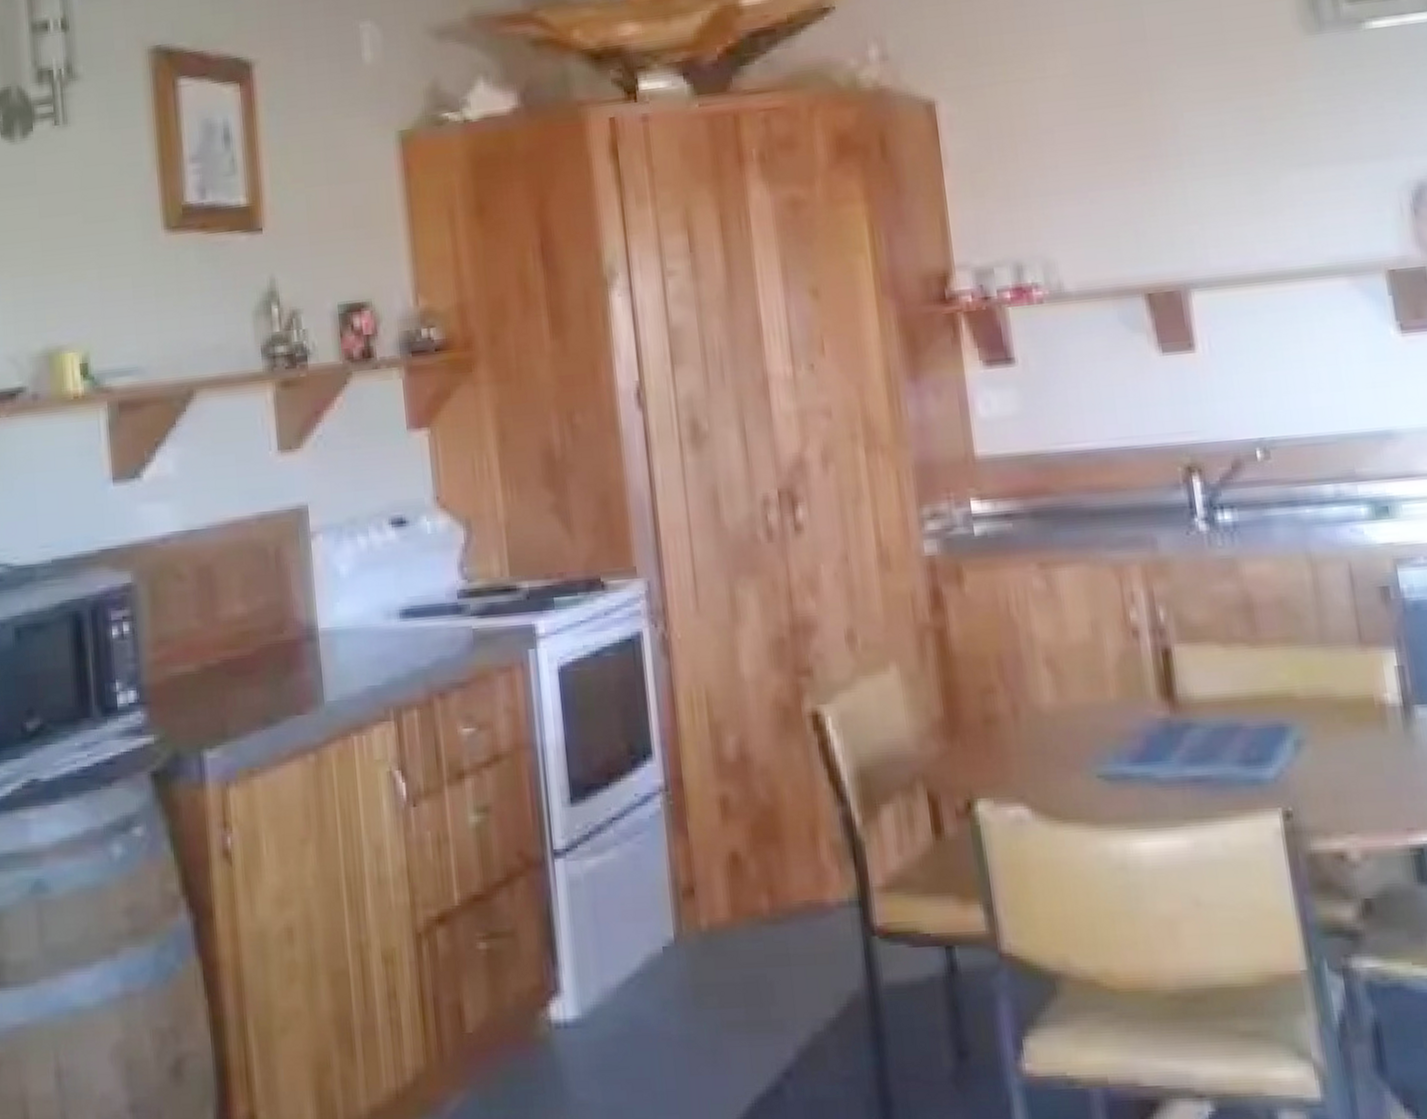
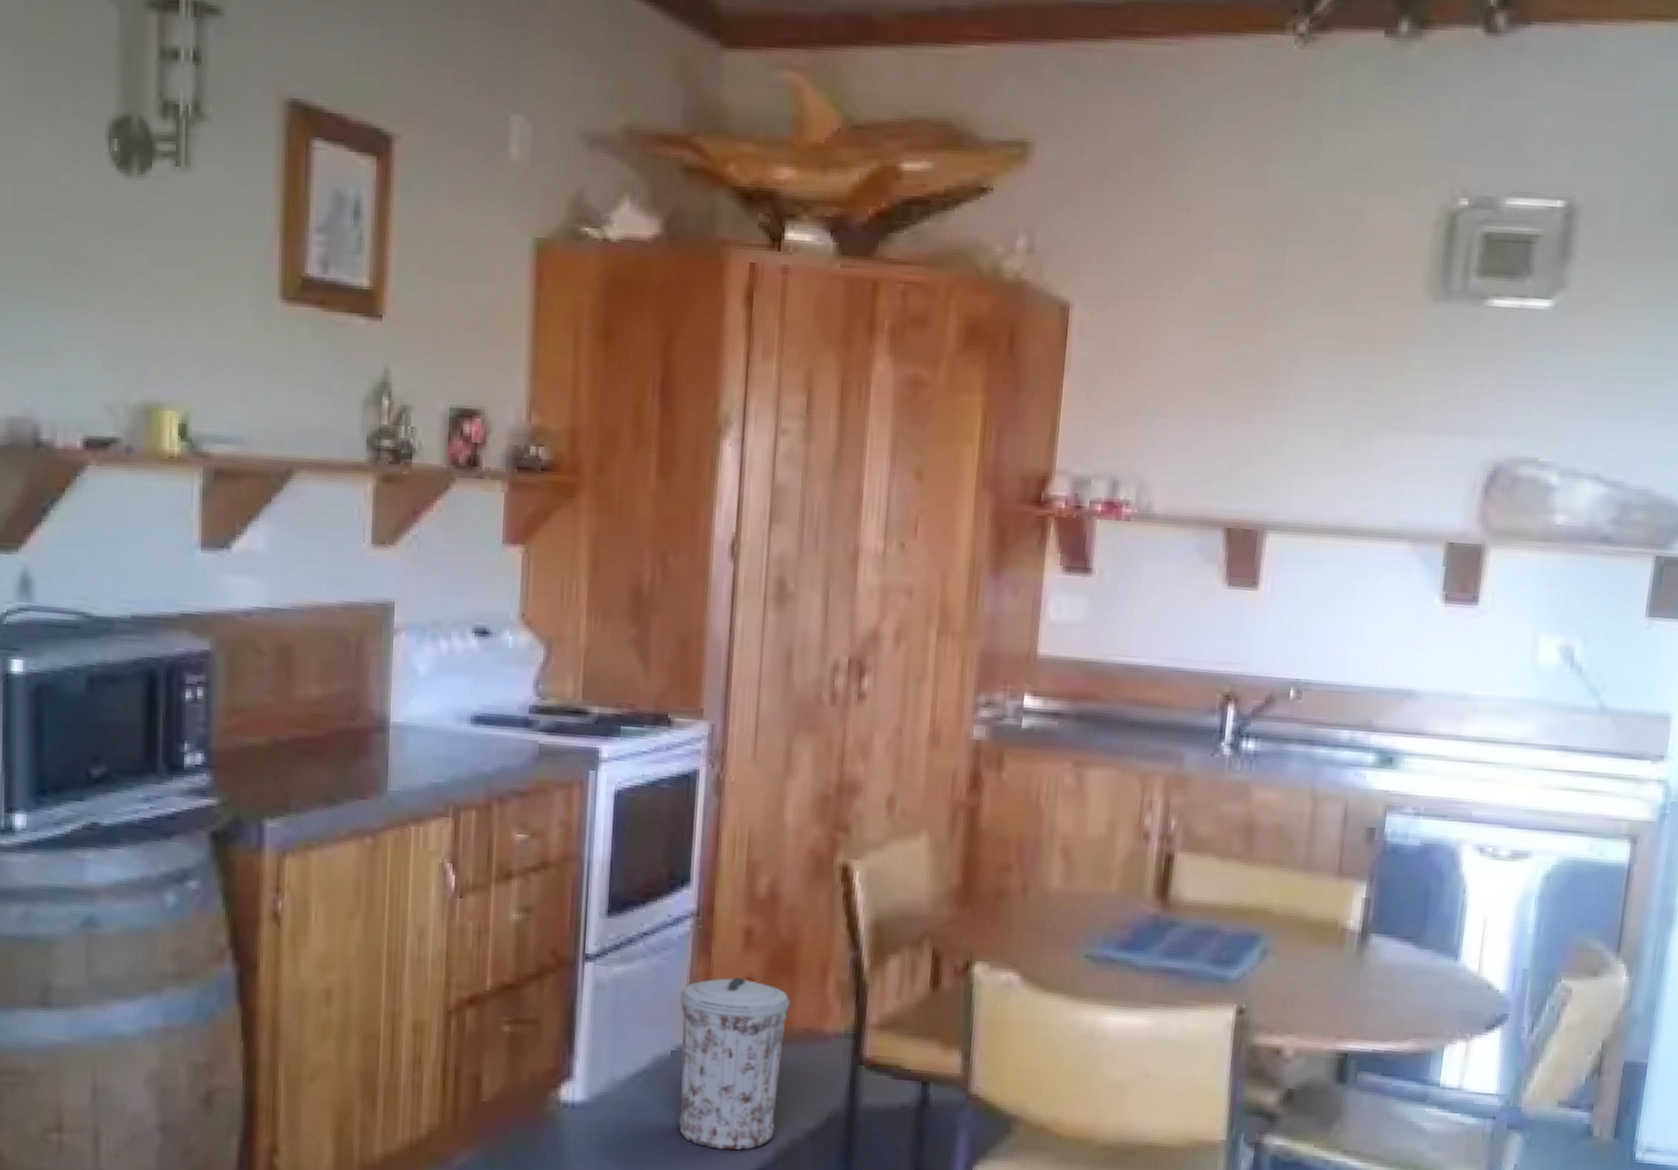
trash can: none [662,853,791,1056] -> present [679,976,790,1150]

